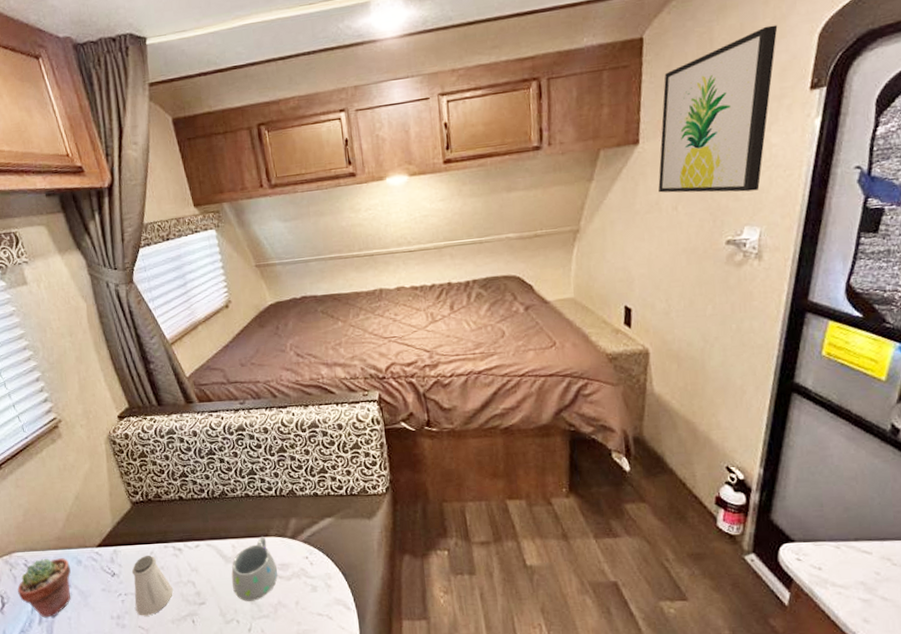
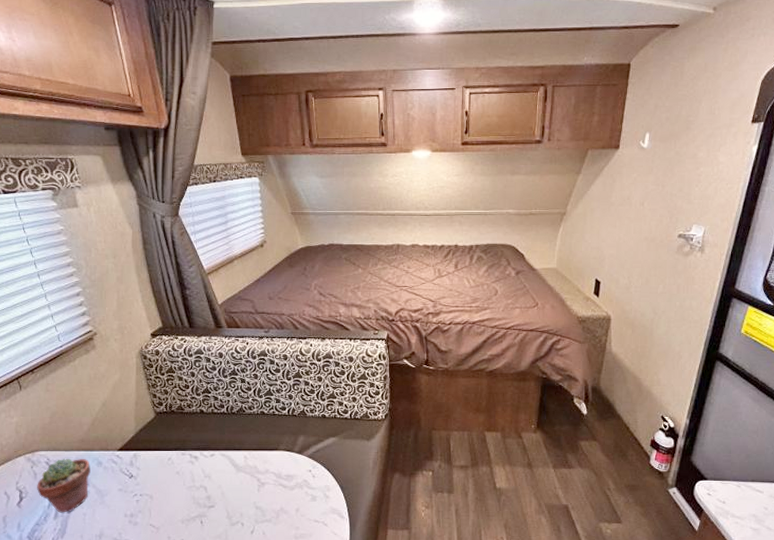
saltshaker: present [131,555,174,616] -> none [148,460,186,515]
mug: present [231,536,278,601] -> none [241,449,282,507]
wall art: present [658,24,778,193] -> none [631,68,732,197]

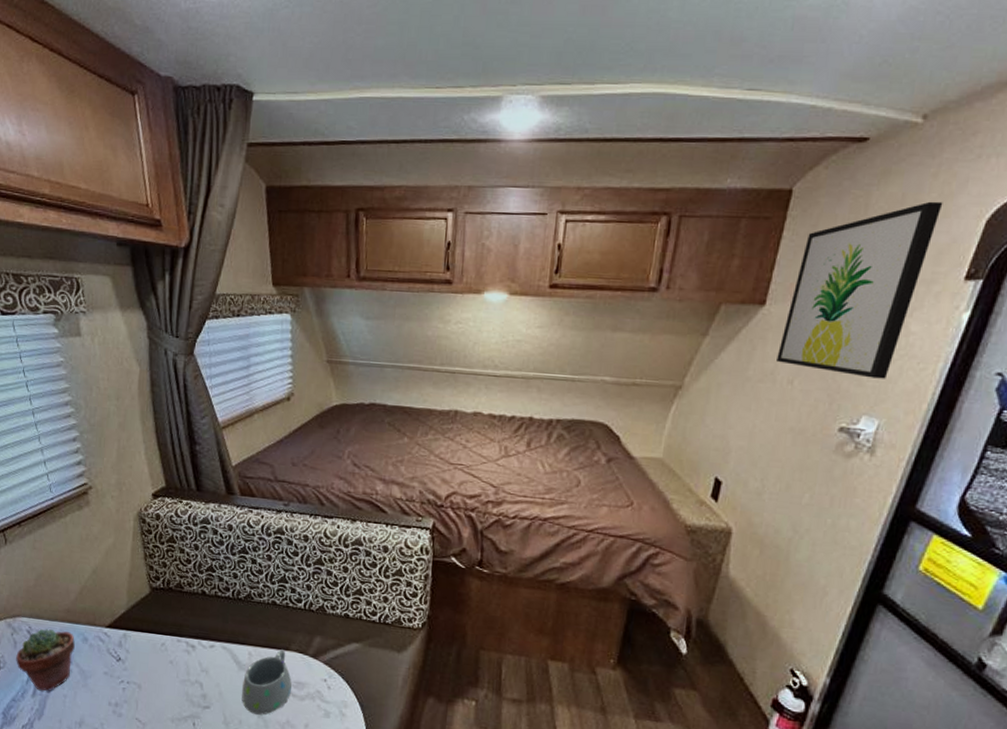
mug: none [241,449,282,507] -> present [242,648,292,715]
wall art: none [631,68,732,197] -> present [776,201,943,379]

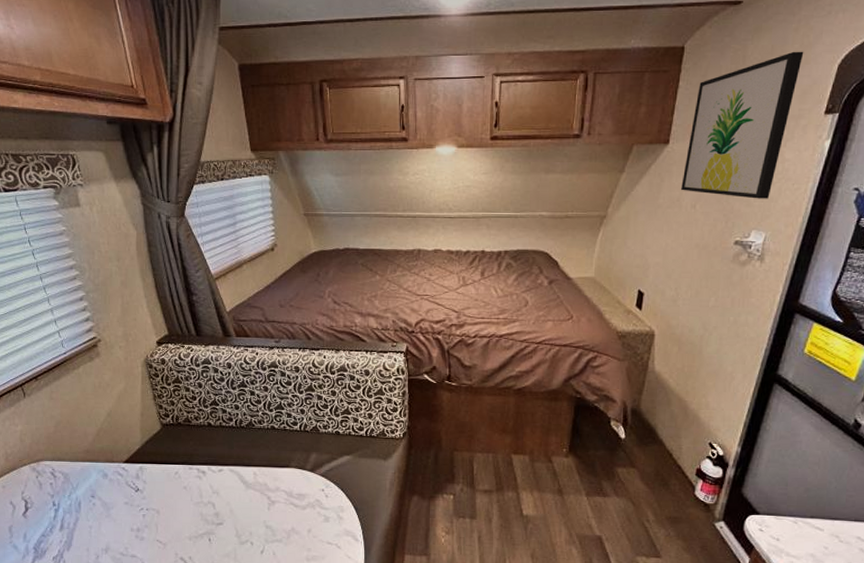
potted succulent: present [16,628,75,691] -> none [42,469,96,525]
mug: present [242,648,292,715] -> none [251,466,293,526]

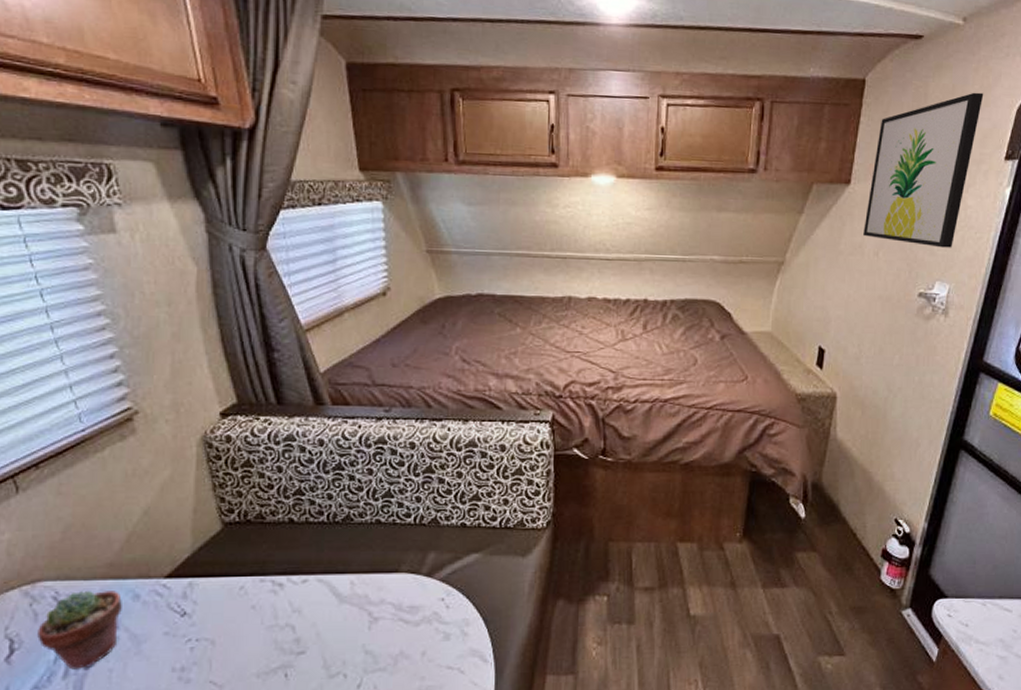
potted succulent: none [42,469,96,525] -> present [37,591,122,670]

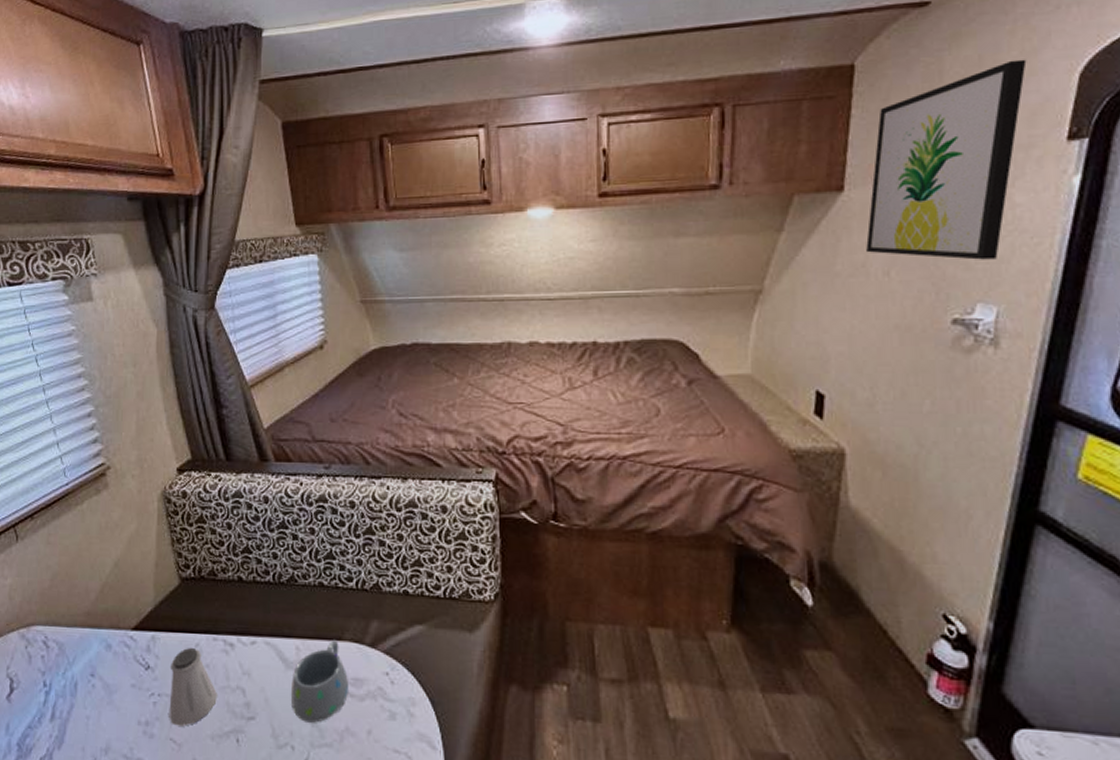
potted succulent: present [37,591,122,670] -> none [31,637,97,714]
saltshaker: none [208,590,265,668] -> present [169,647,218,726]
mug: none [344,571,404,651] -> present [291,639,348,723]

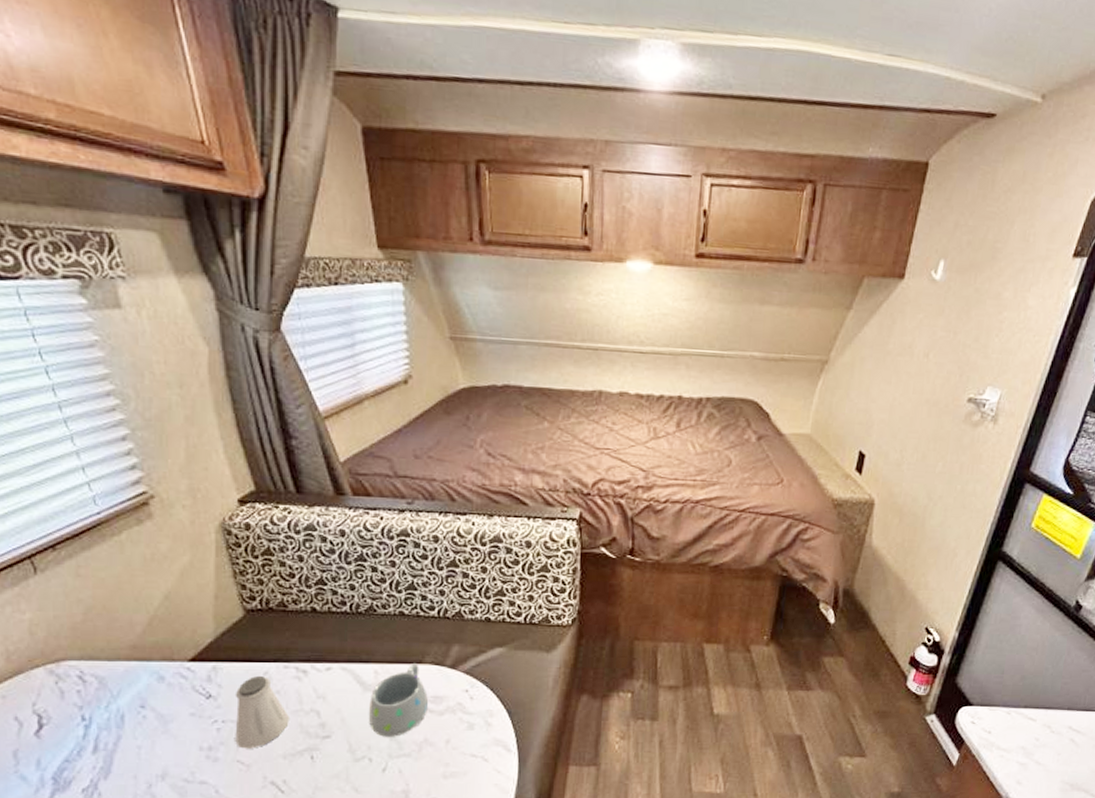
wall art: present [866,59,1027,260] -> none [914,180,1057,351]

